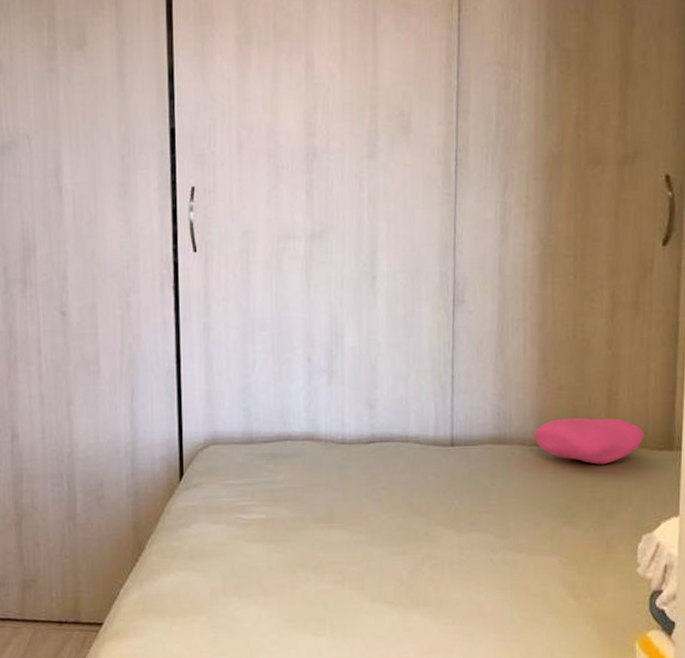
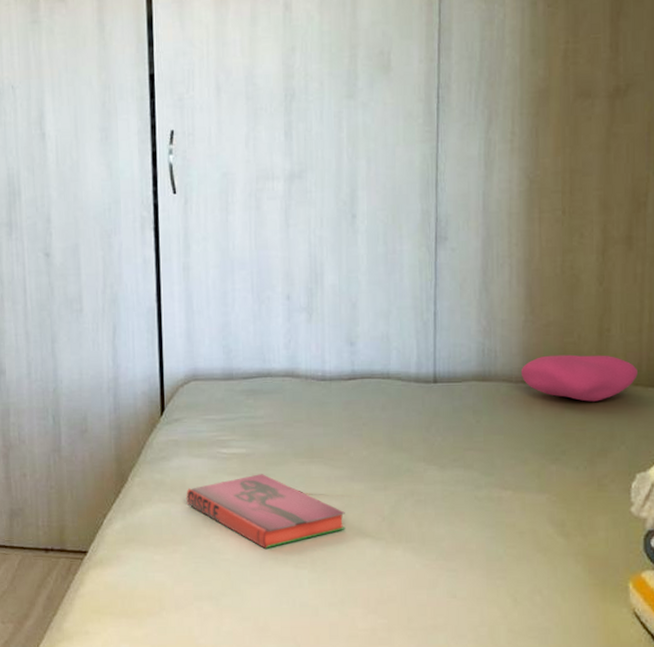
hardback book: none [205,540,364,616] -> present [186,474,346,549]

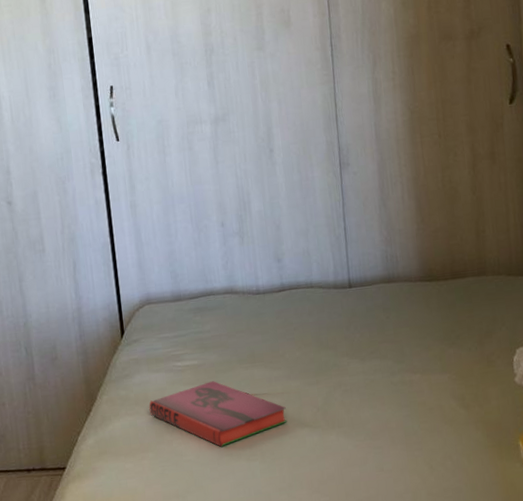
cushion: present [520,354,638,402] -> none [418,252,510,293]

